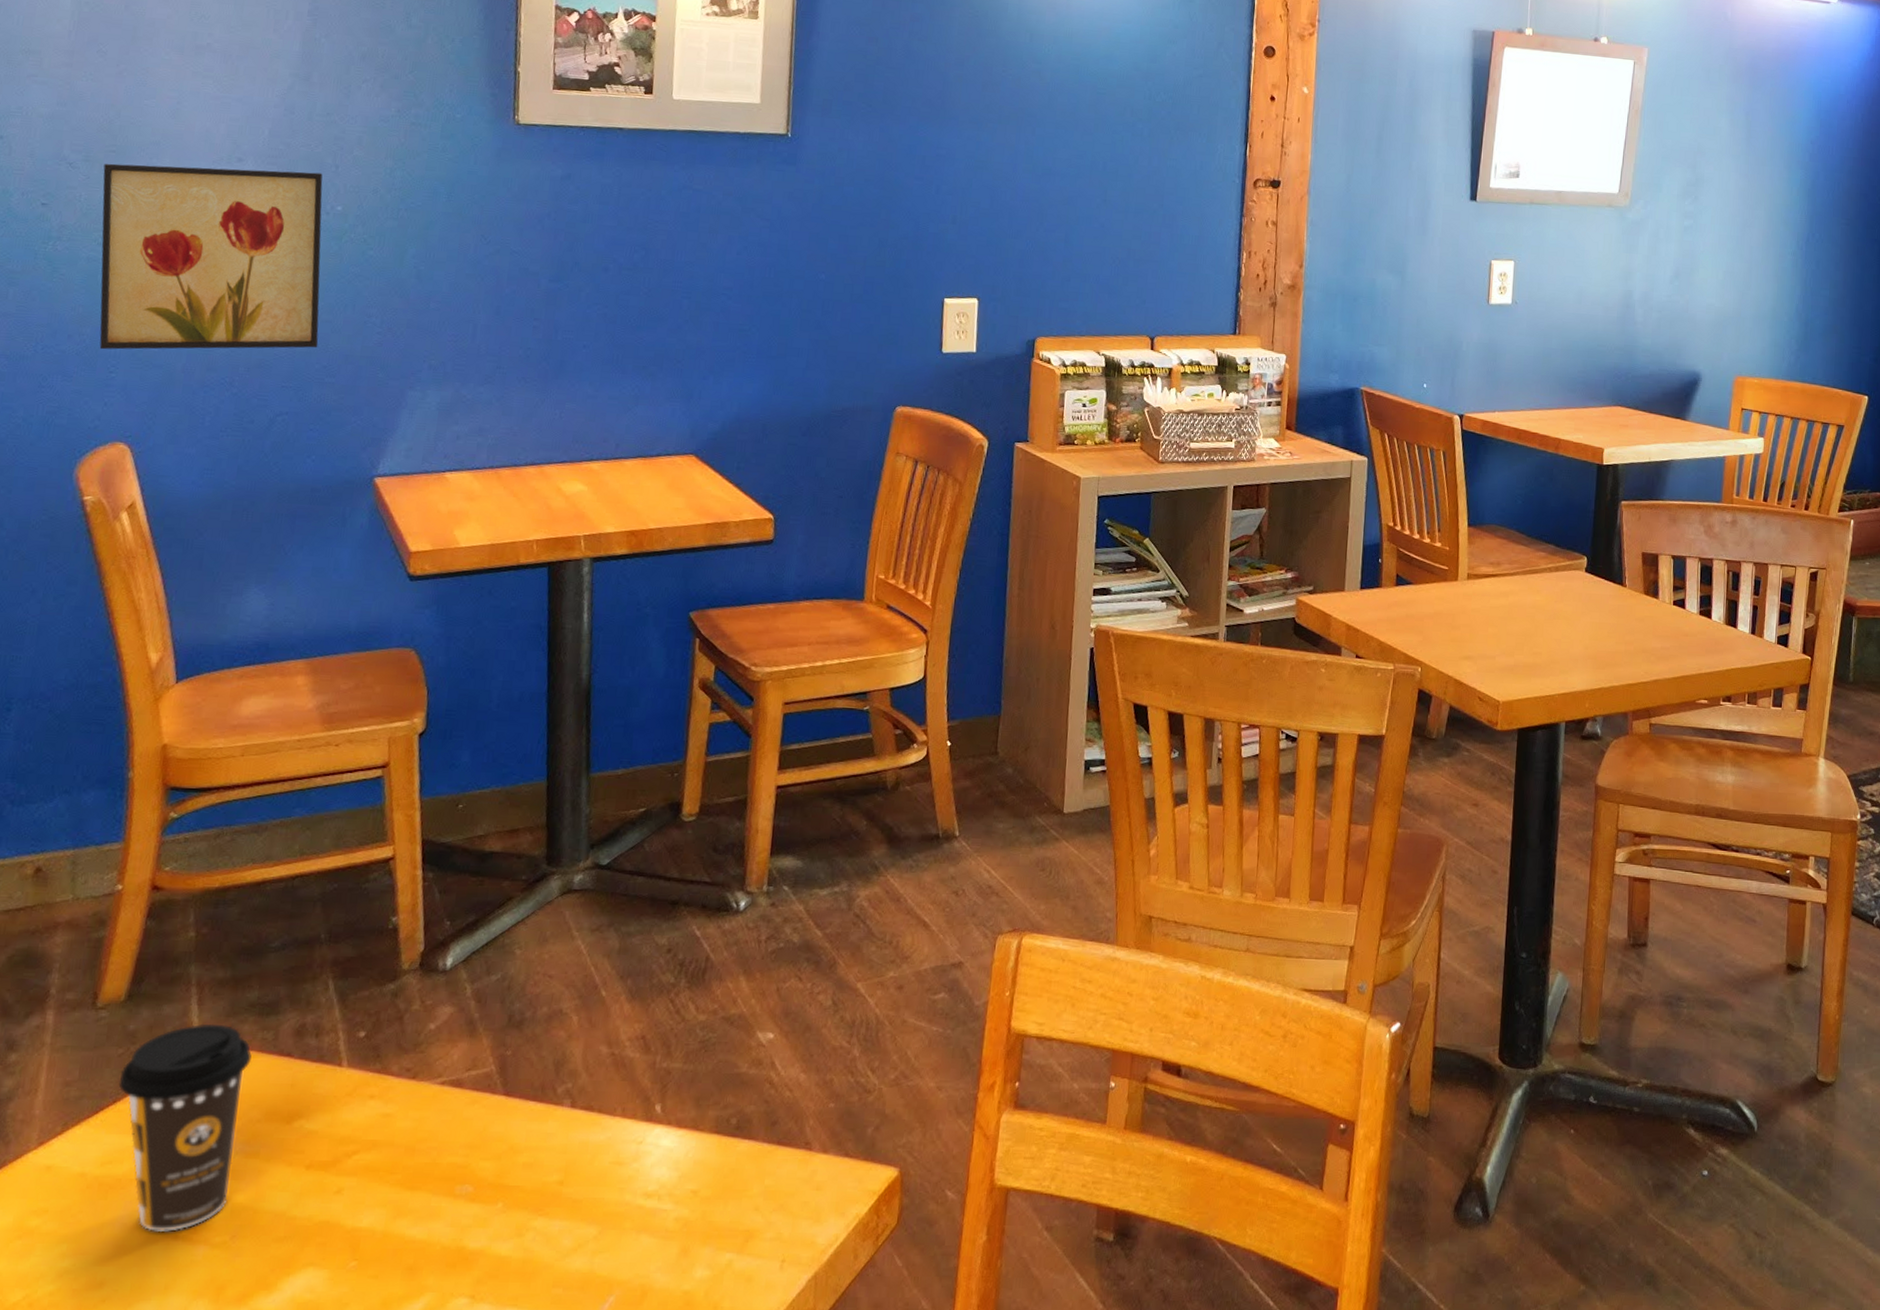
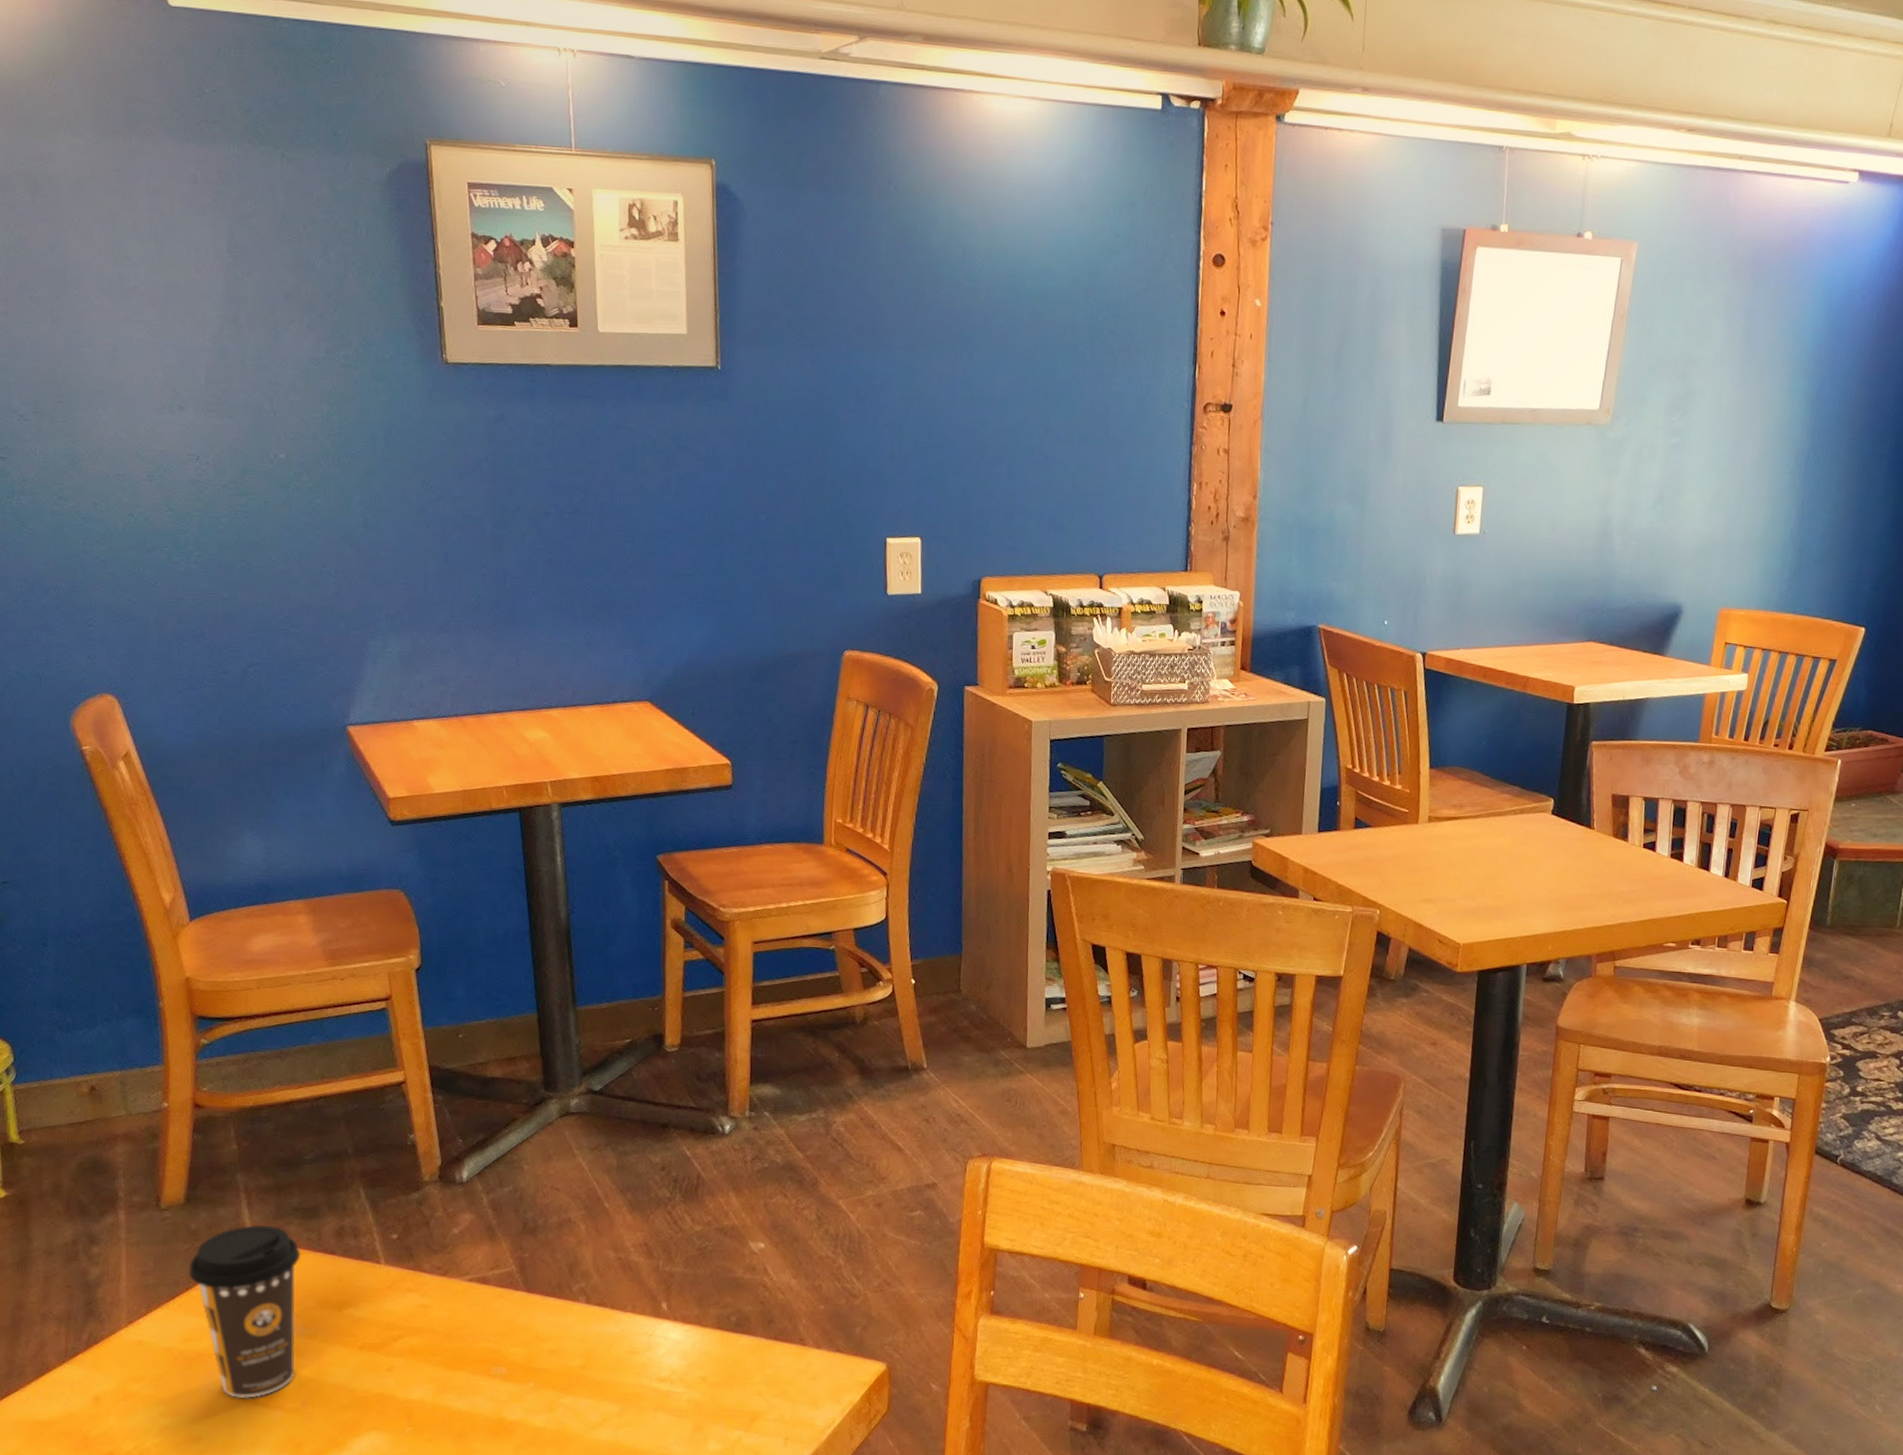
wall art: present [99,163,323,350] -> none [53,414,279,604]

